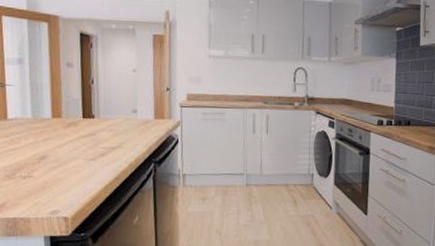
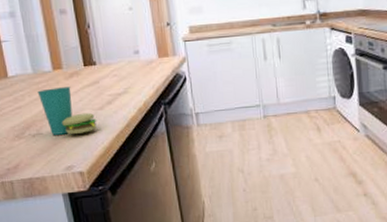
cup: none [34,134,88,181] -> present [37,87,97,135]

